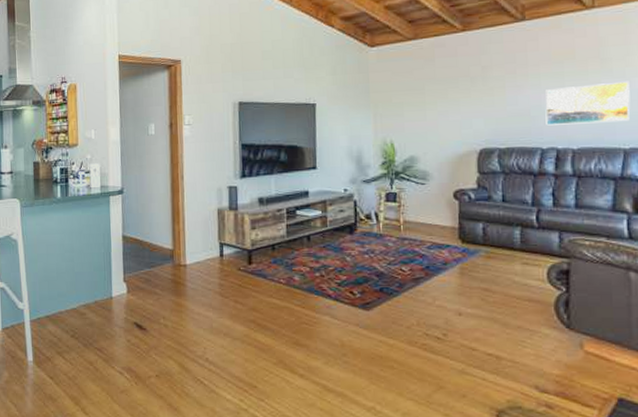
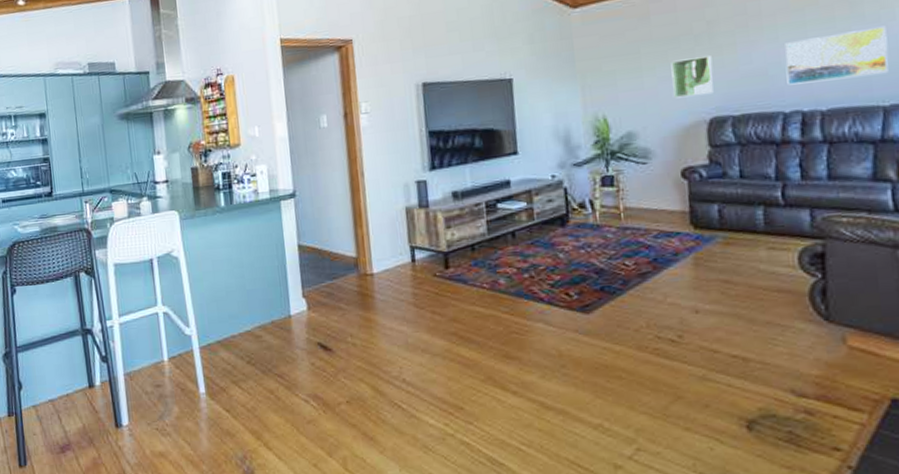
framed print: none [450,96,485,130] -> present [671,56,714,99]

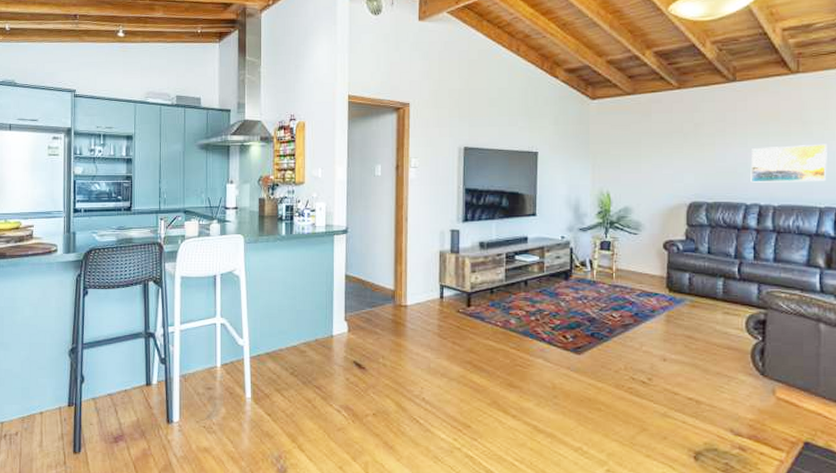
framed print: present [671,56,714,99] -> none [664,152,695,183]

